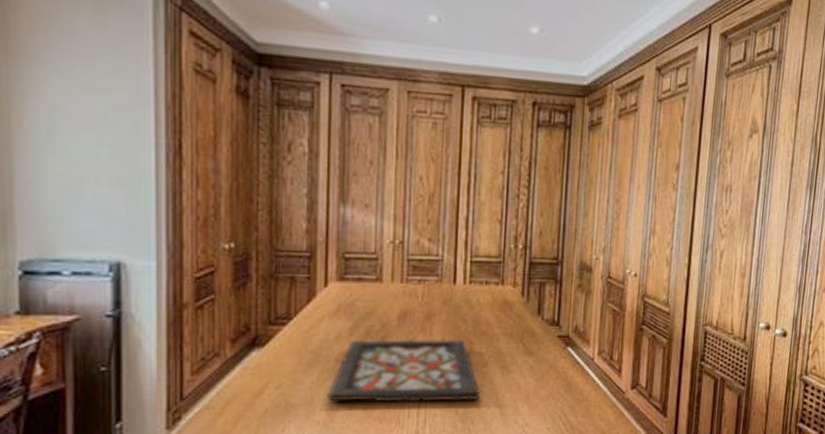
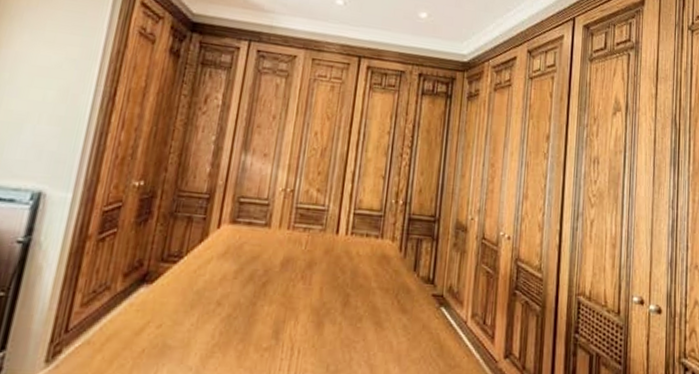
decorative tray: present [327,338,481,402] -> none [203,283,353,357]

